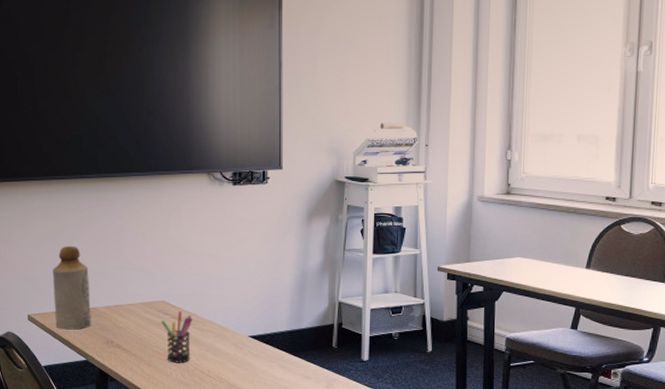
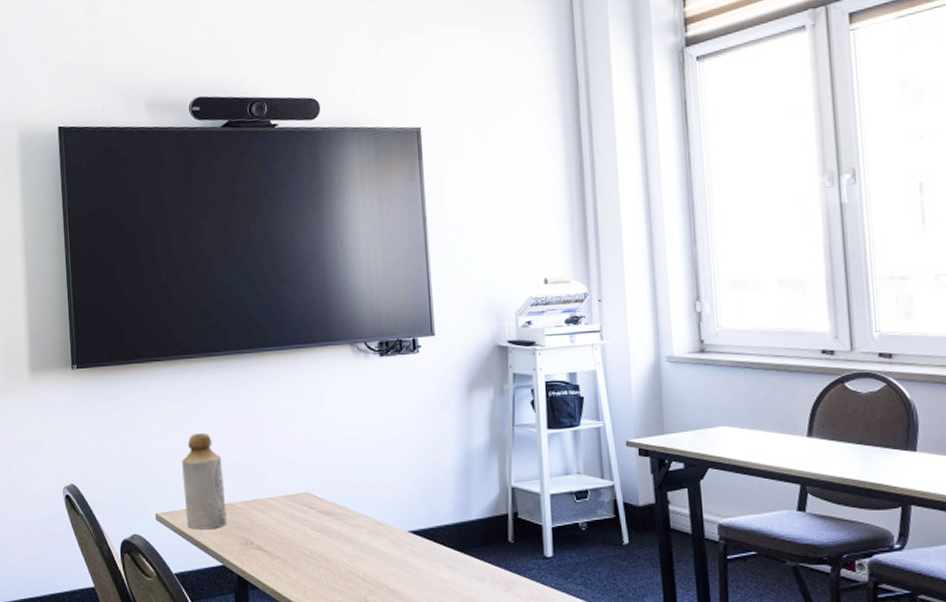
pen holder: present [161,311,193,363] -> none [306,504,343,566]

